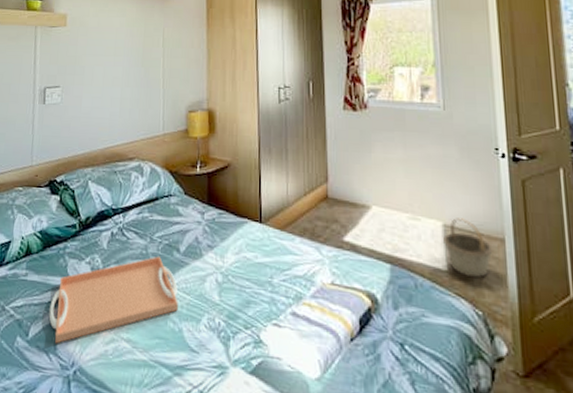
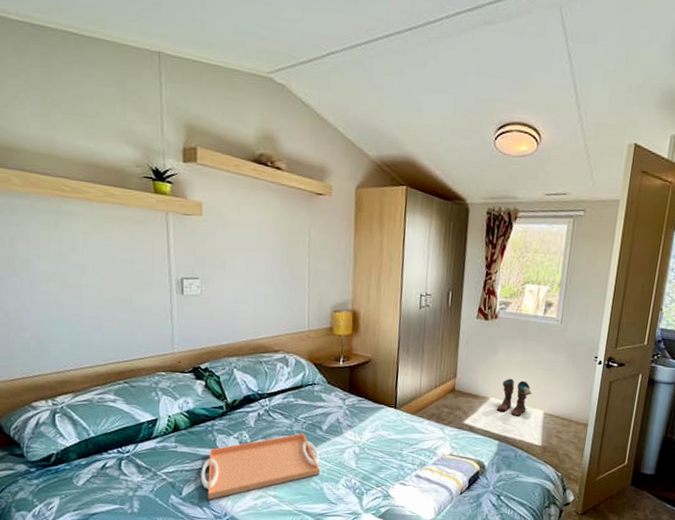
boots: none [382,180,423,230] -> present [496,378,532,416]
basket: present [443,218,493,279] -> none [542,408,578,451]

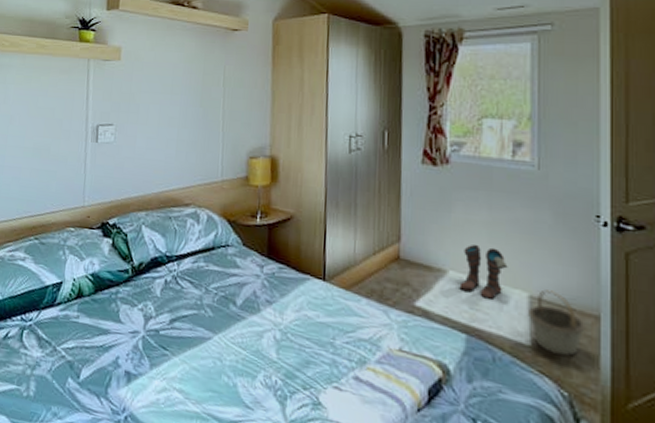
serving tray: present [200,433,321,500] -> none [100,307,234,389]
basket: none [542,408,578,451] -> present [528,289,586,357]

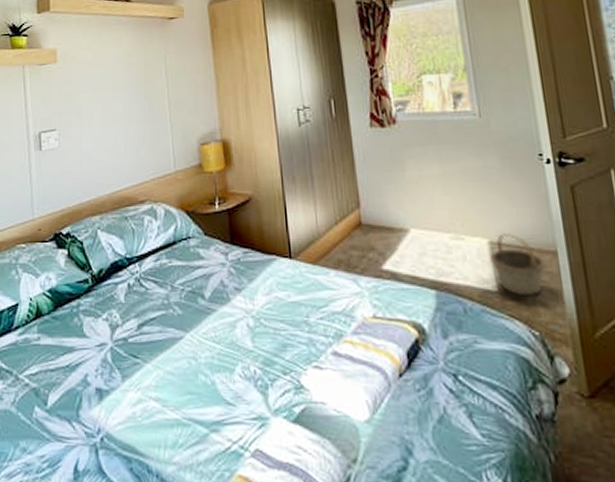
boots: present [459,244,508,300] -> none [421,198,466,251]

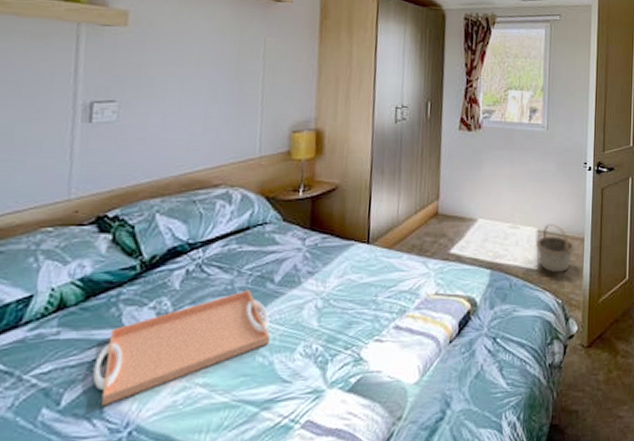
serving tray: none [67,304,210,411] -> present [92,289,271,407]

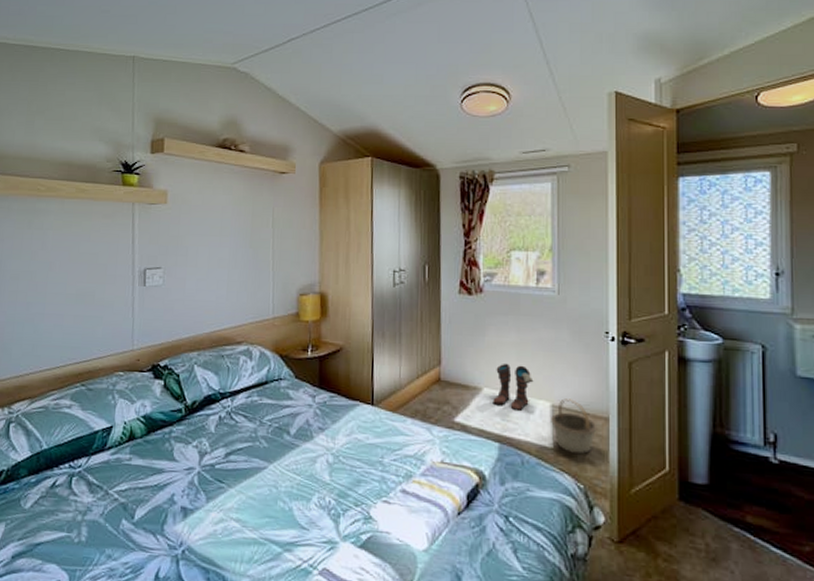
serving tray: present [92,289,271,407] -> none [155,438,289,526]
boots: none [486,194,523,237] -> present [493,363,534,410]

